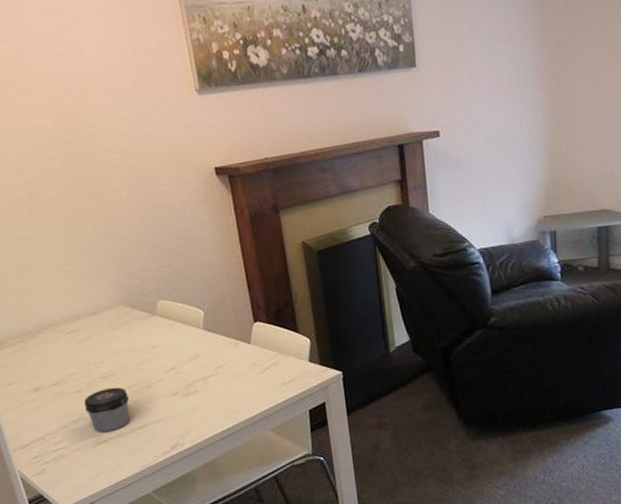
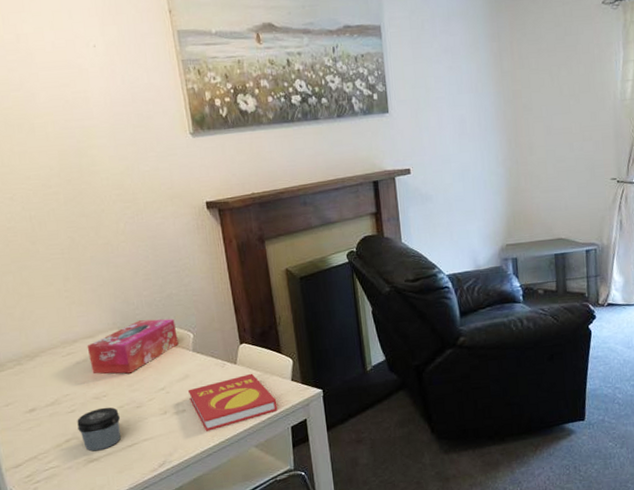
tissue box: none [91,294,188,353] -> present [87,318,179,374]
book: none [199,353,295,414] -> present [187,373,278,431]

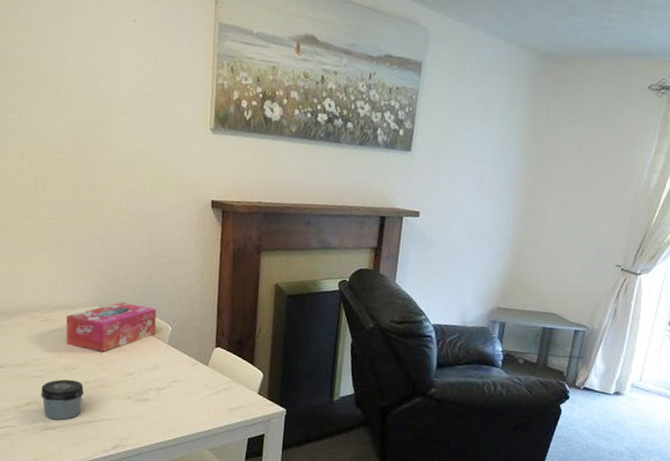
book: present [187,373,278,431] -> none [155,378,240,425]

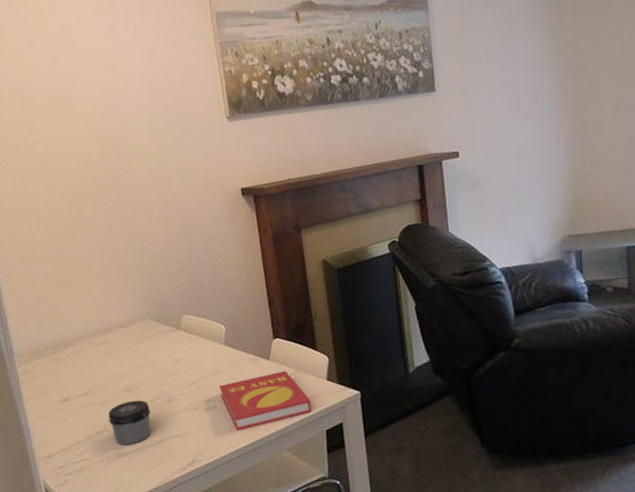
tissue box: present [65,302,157,352] -> none [120,310,211,366]
book: none [155,378,240,425] -> present [218,370,312,431]

